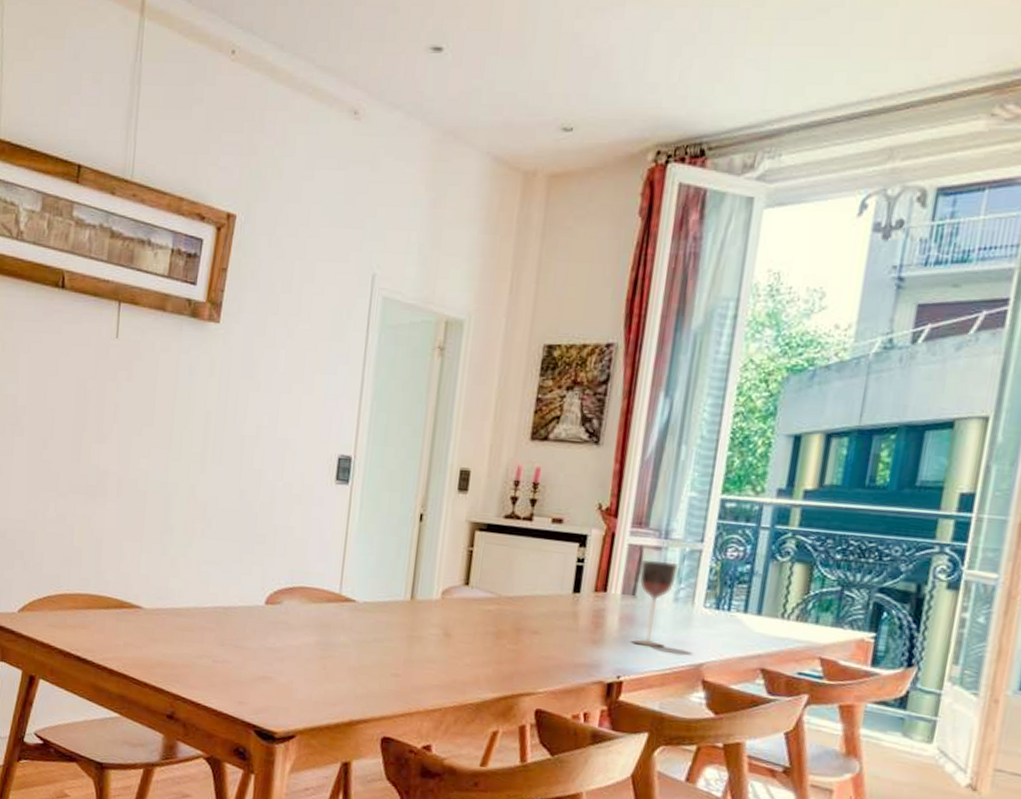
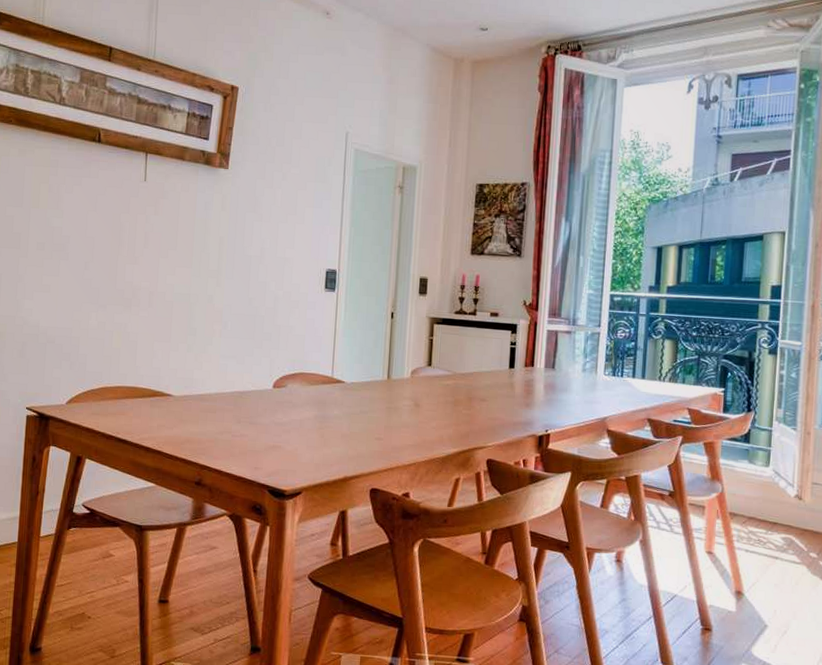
wineglass: present [632,560,680,648] -> none [555,341,585,407]

